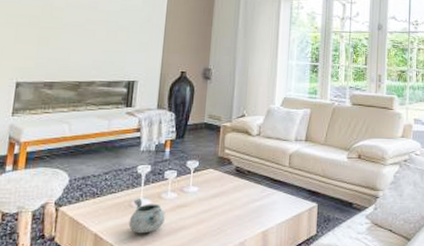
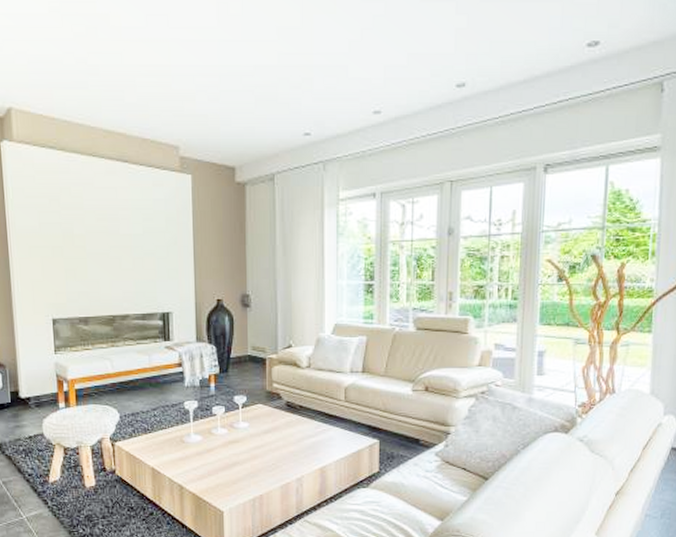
decorative bowl: present [128,198,165,234] -> none [183,434,218,468]

